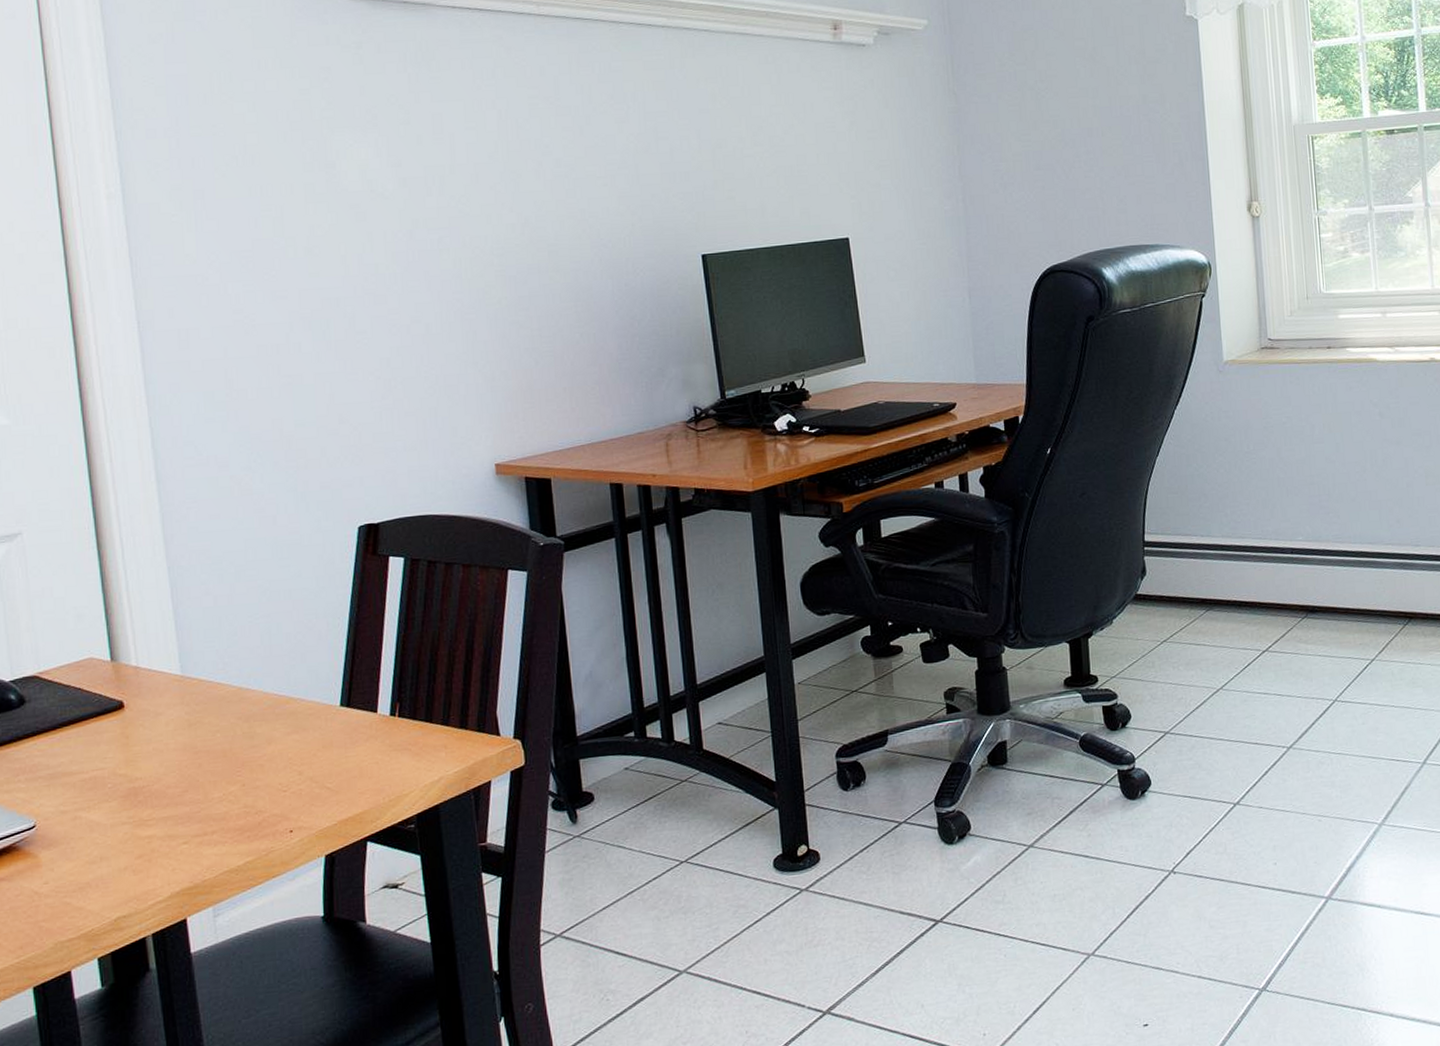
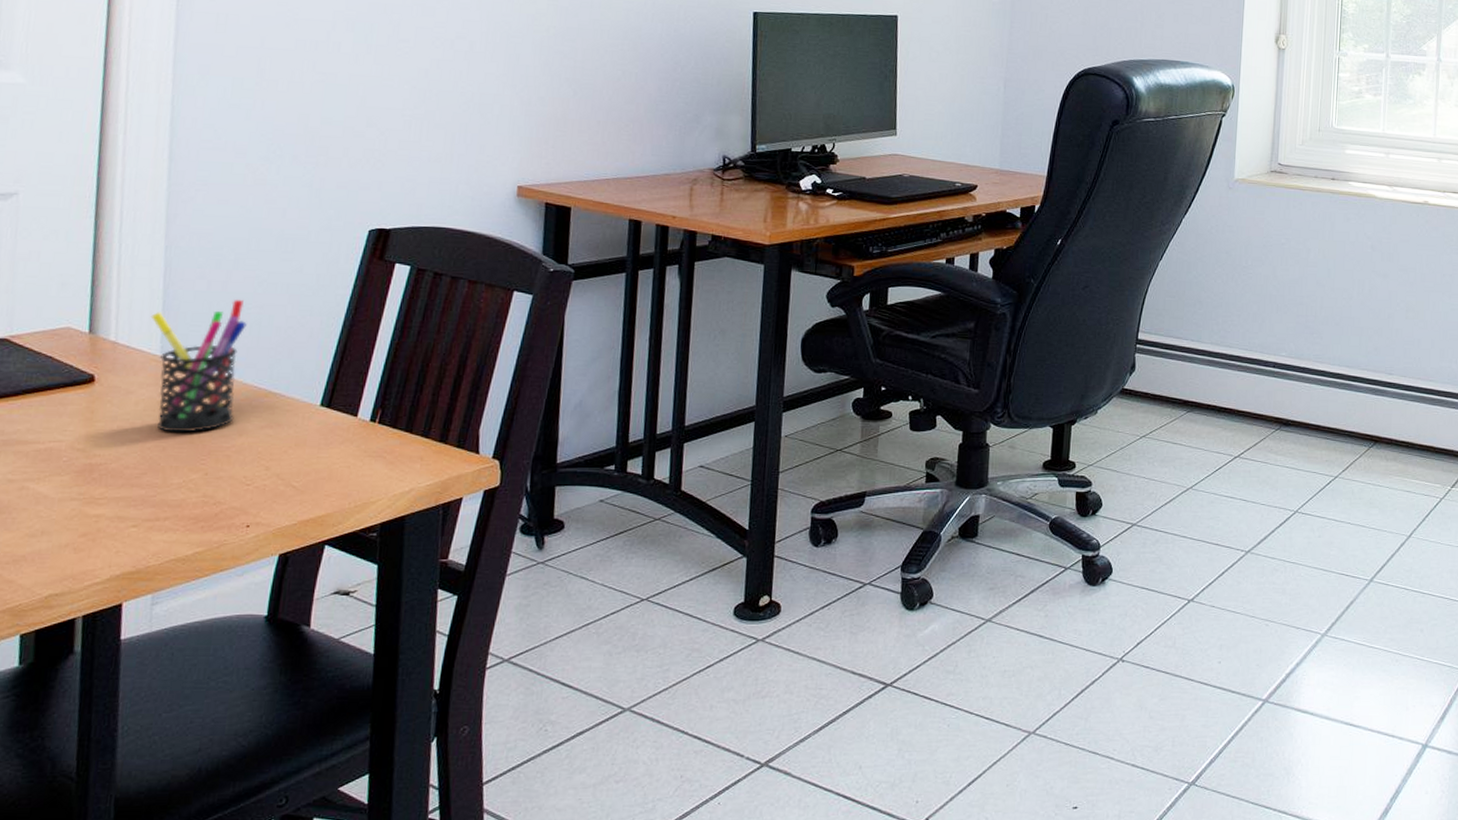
pen holder: none [165,610,261,749] -> present [150,299,247,433]

